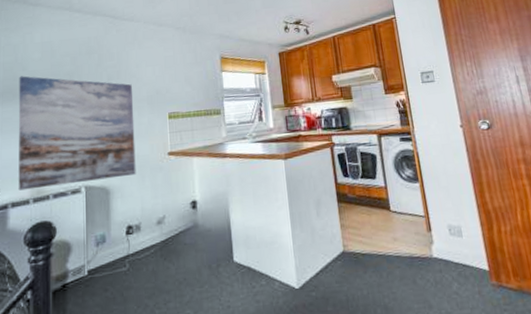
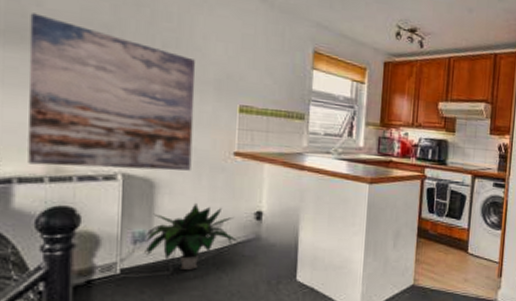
potted plant: none [104,202,179,265] -> present [143,204,238,271]

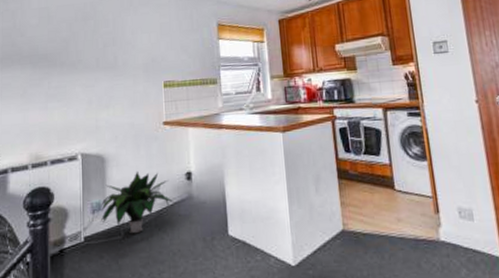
wall art: present [28,13,195,171] -> none [17,42,131,156]

